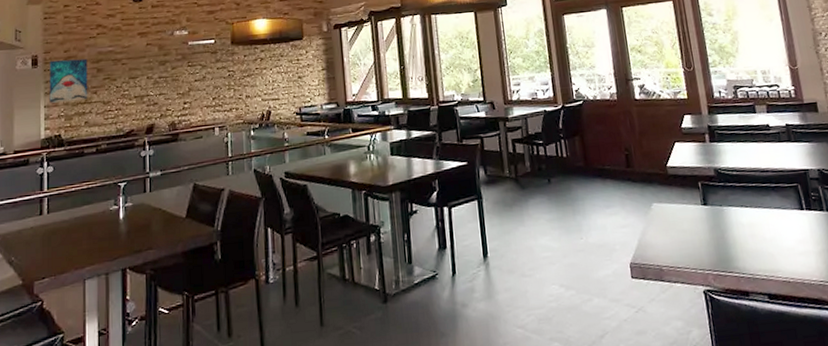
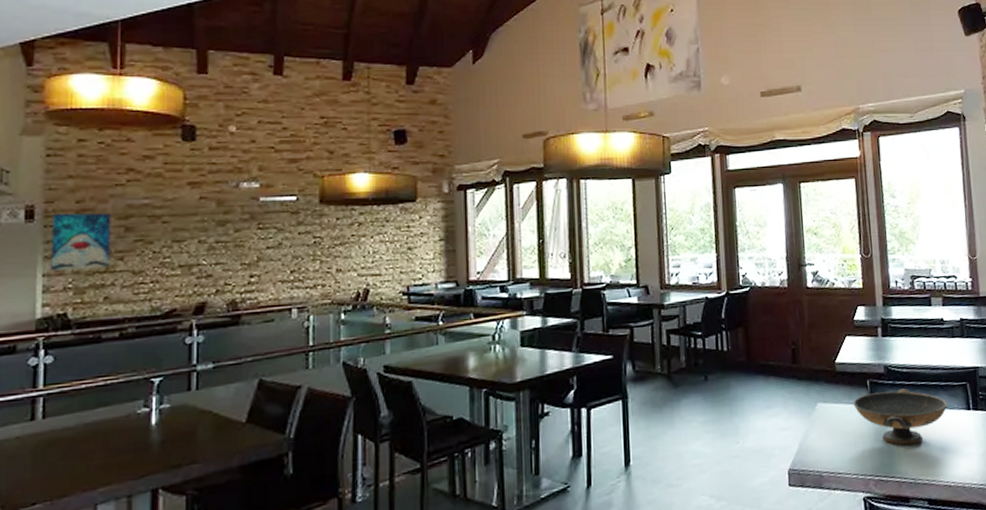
decorative bowl: none [686,190,780,243] -> present [853,388,948,446]

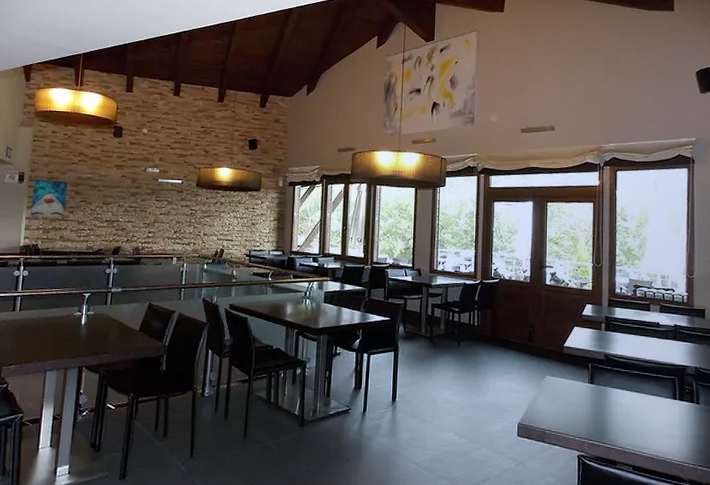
decorative bowl: present [853,388,948,446] -> none [576,374,657,420]

